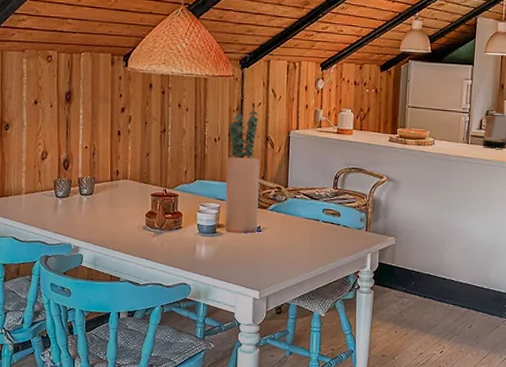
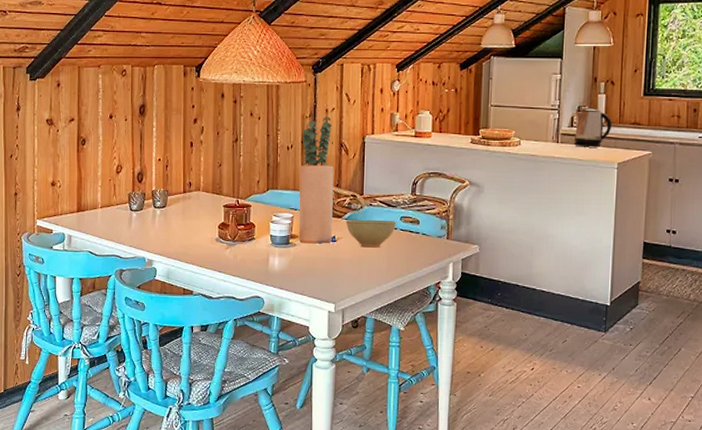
bowl: none [270,211,320,238] -> present [345,219,397,248]

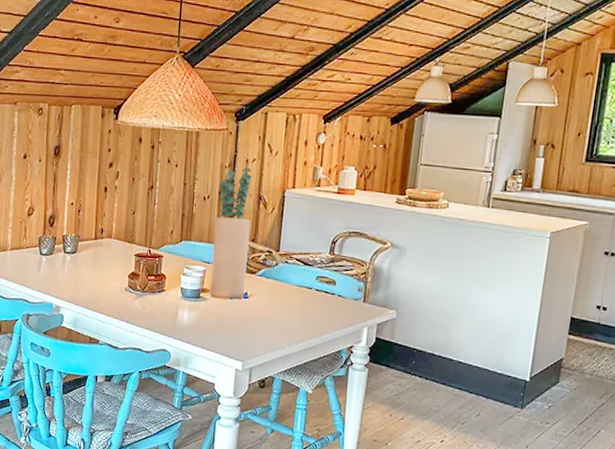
bowl: present [345,219,397,248] -> none [259,276,313,307]
kettle: present [573,108,612,147] -> none [505,172,548,215]

